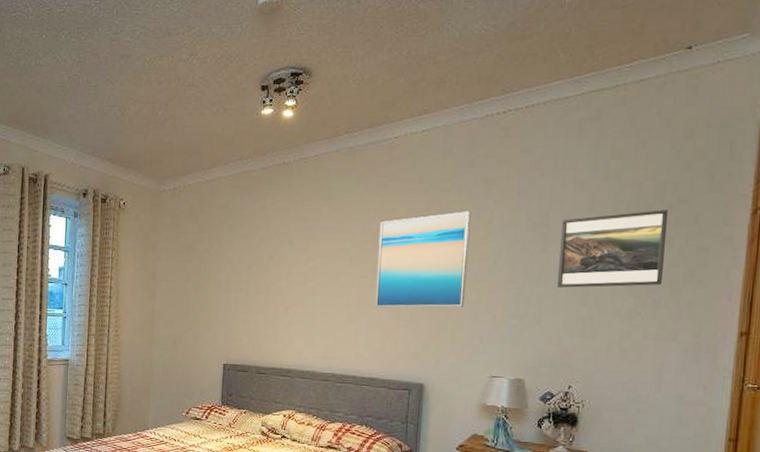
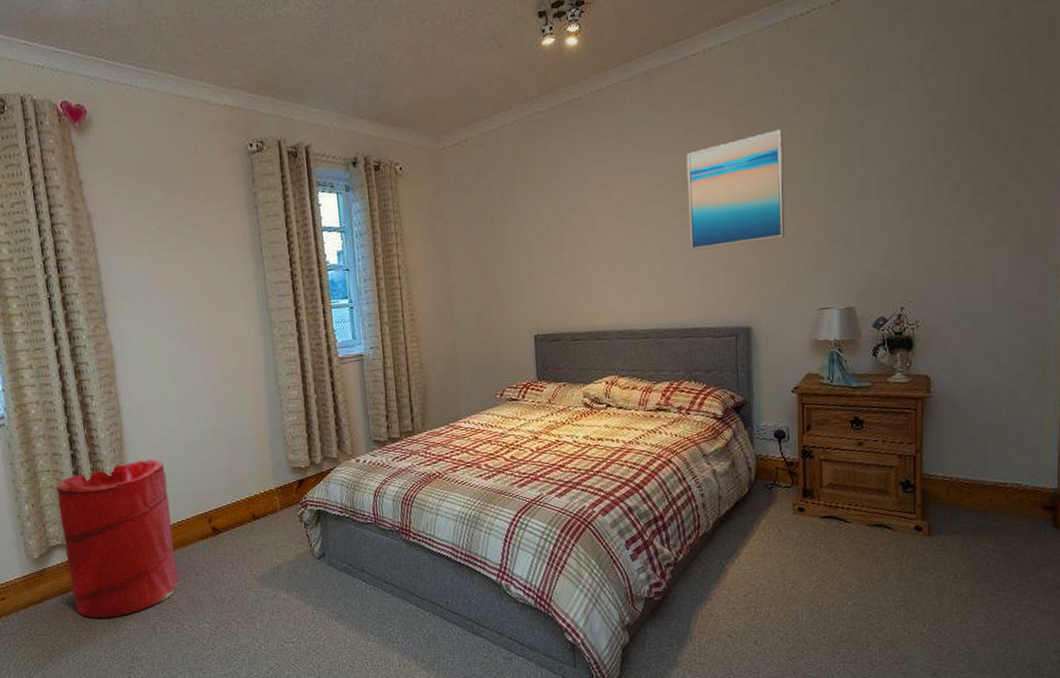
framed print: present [556,210,669,288] -> none [879,102,990,202]

